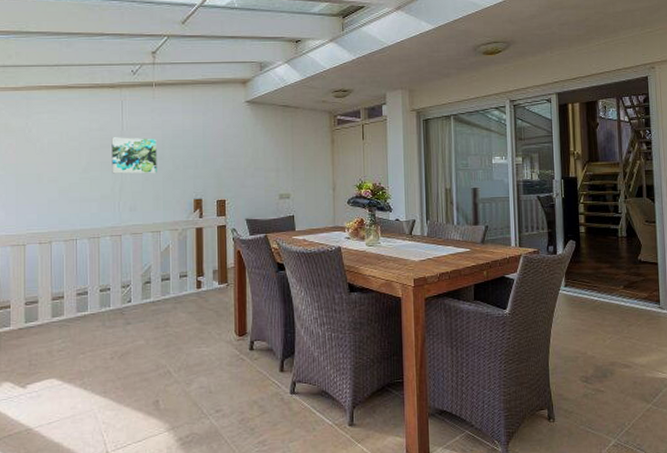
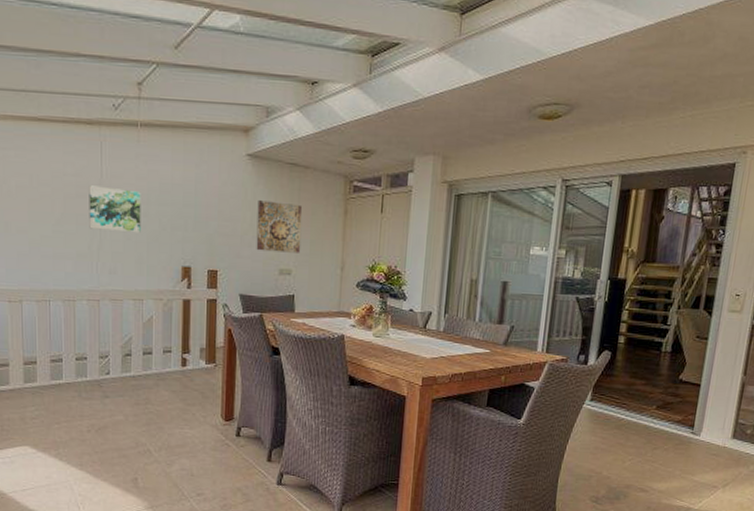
wall art: none [257,137,297,180] -> present [256,200,303,253]

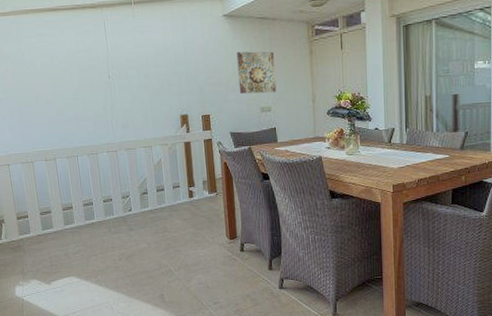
wall art: present [89,185,141,234] -> none [98,57,144,94]

